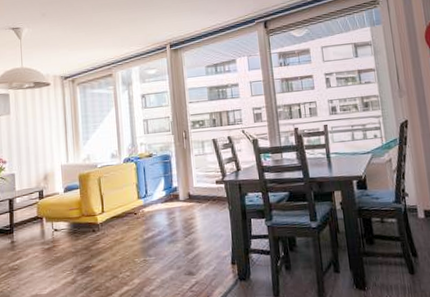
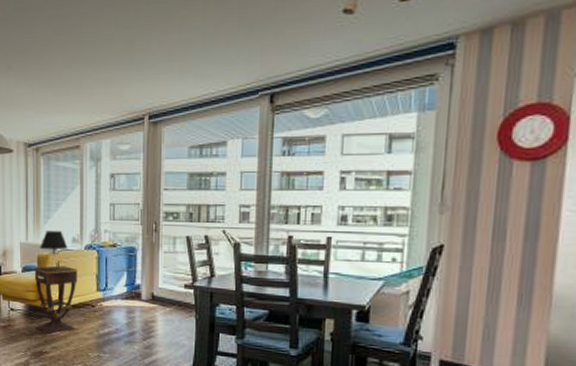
side table: none [76,180,121,249] -> present [34,266,79,335]
table lamp: none [80,149,108,187] -> present [40,231,68,271]

